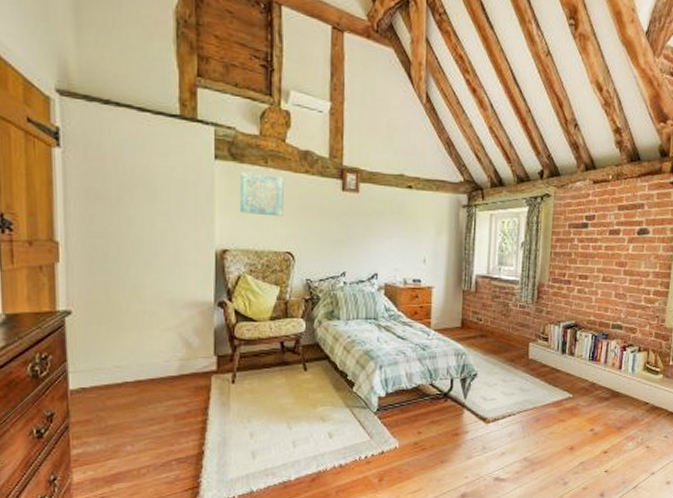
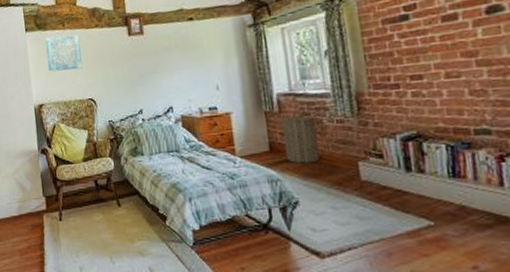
laundry hamper: none [473,293,503,341] -> present [281,110,321,164]

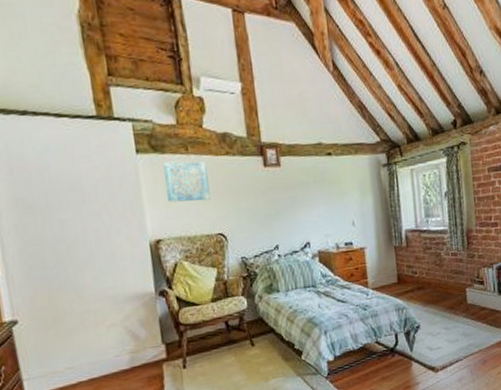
laundry hamper: present [281,110,321,164] -> none [408,245,438,293]

